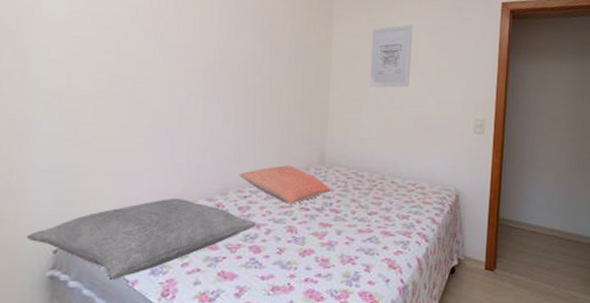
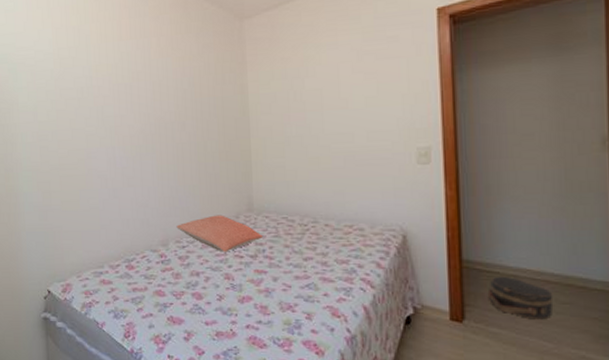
pillow: present [26,197,256,280] -> none [25,250,195,322]
wall art: present [370,24,413,88] -> none [288,55,334,129]
hat box: none [514,232,559,268] -> present [487,276,554,320]

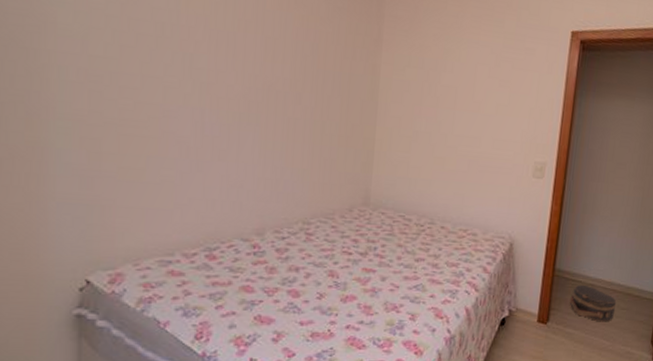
pillow: present [176,215,262,252] -> none [277,205,376,248]

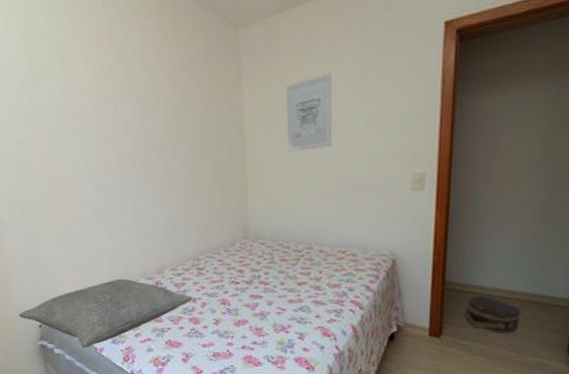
pillow: none [49,236,295,320] -> present [18,278,192,348]
wall art: none [421,53,471,125] -> present [286,72,332,153]

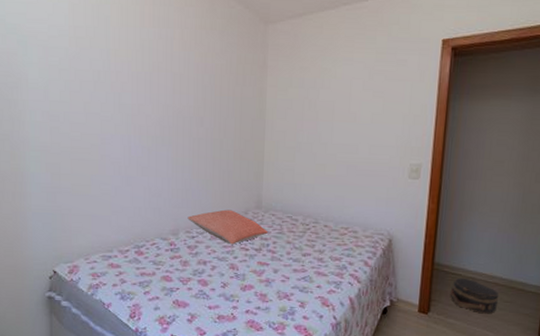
pillow: present [18,278,192,348] -> none [30,236,203,302]
pillow: none [171,242,258,279] -> present [187,209,268,245]
wall art: present [286,72,332,153] -> none [303,70,346,136]

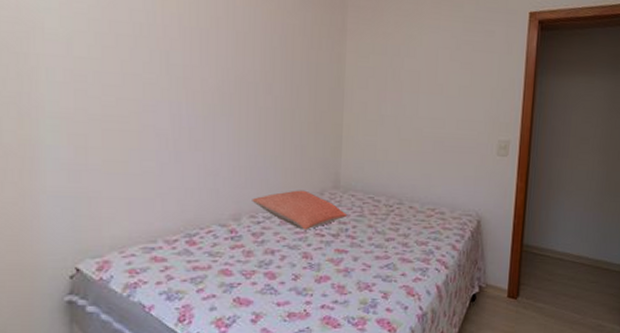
hat box: present [450,277,500,314] -> none [538,259,586,296]

